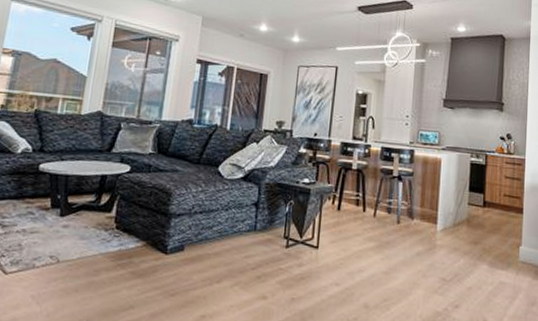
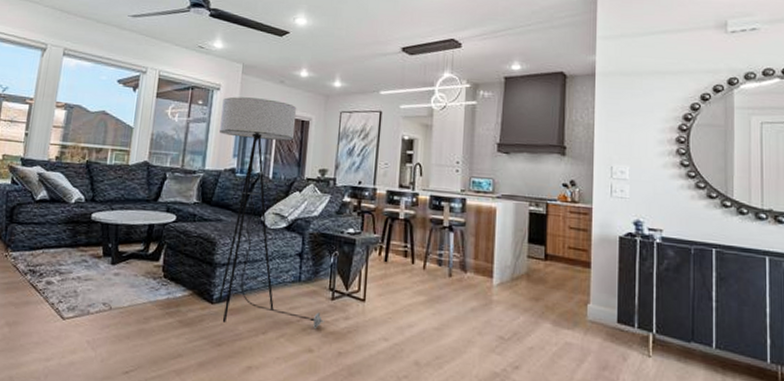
floor lamp: none [173,48,279,276] -> present [218,96,325,328]

